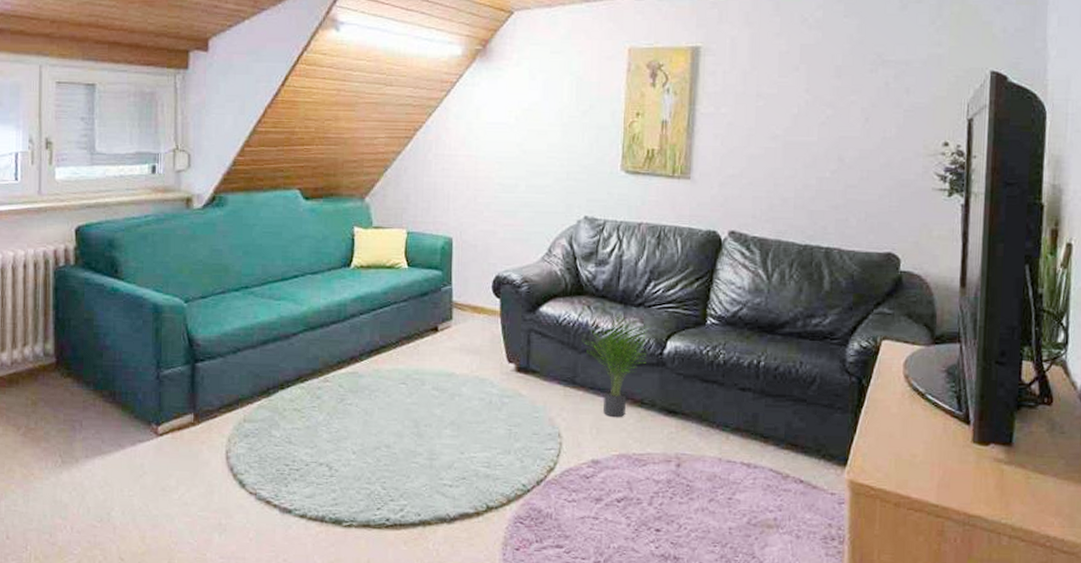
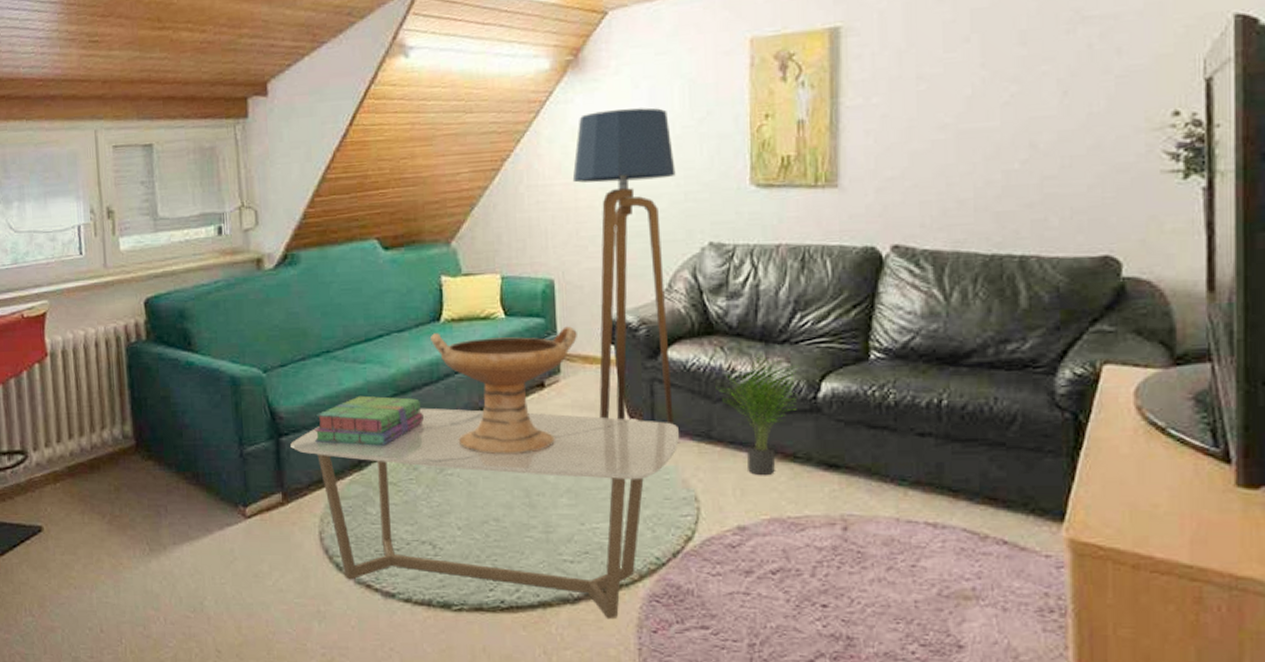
coffee table: none [205,343,550,538] -> present [290,408,680,620]
stack of books: none [229,329,329,375] -> present [315,395,424,446]
decorative bowl: none [341,277,469,388] -> present [431,326,577,454]
floor lamp: none [474,96,561,370] -> present [572,107,676,425]

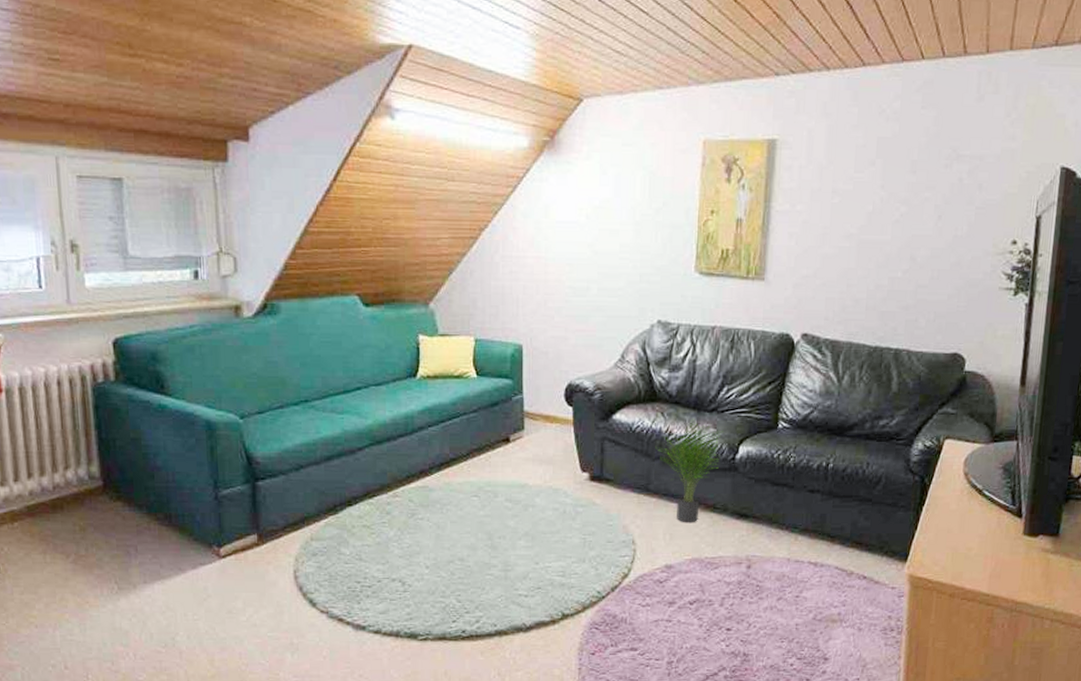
coffee table: present [290,408,680,620] -> none [267,457,624,645]
stack of books: present [315,395,424,446] -> none [291,444,397,491]
decorative bowl: present [431,326,577,454] -> none [407,388,541,501]
floor lamp: present [572,107,676,425] -> none [543,193,634,478]

